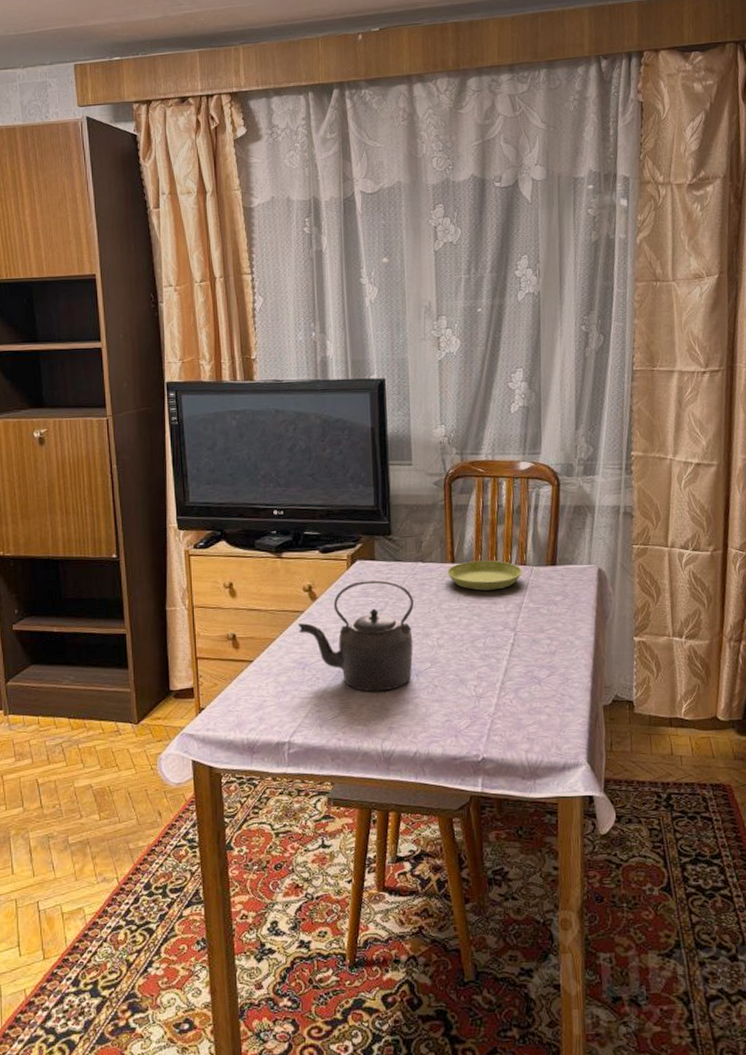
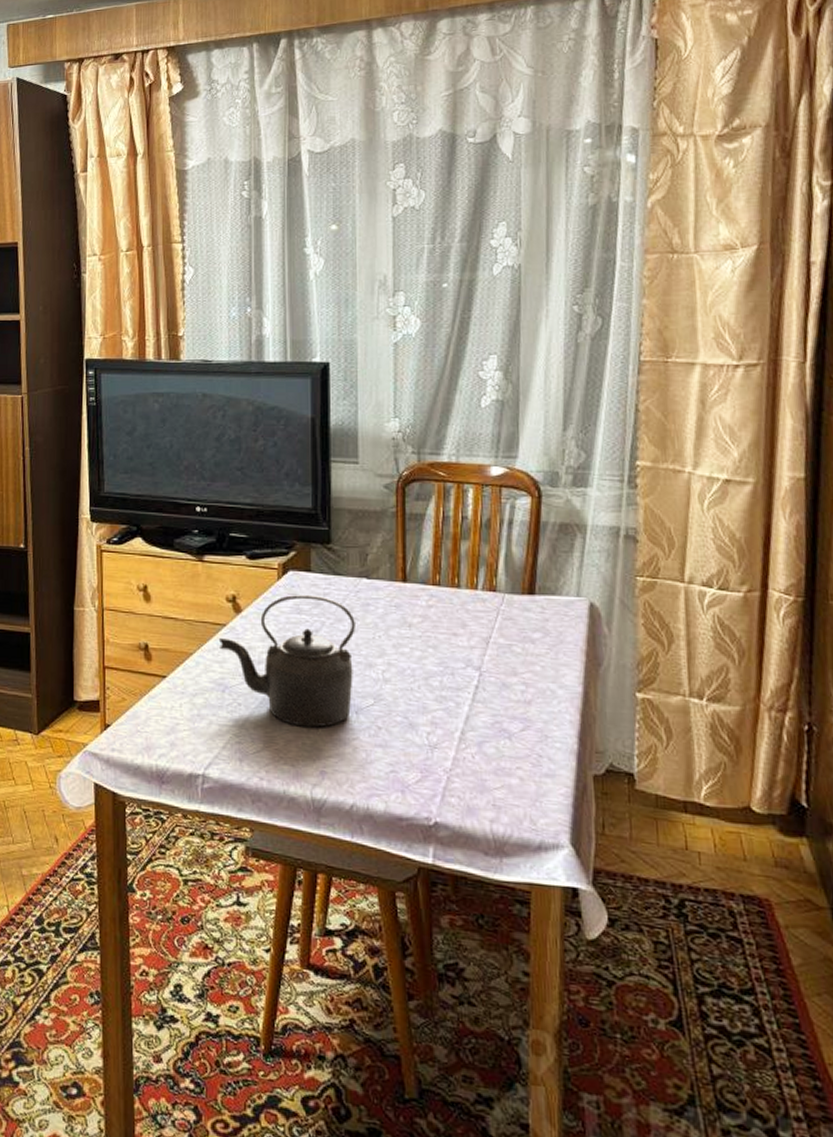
saucer: present [447,560,522,591] -> none [397,581,491,619]

